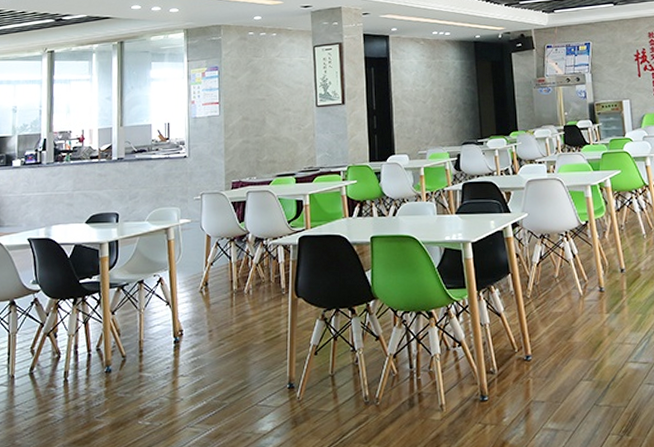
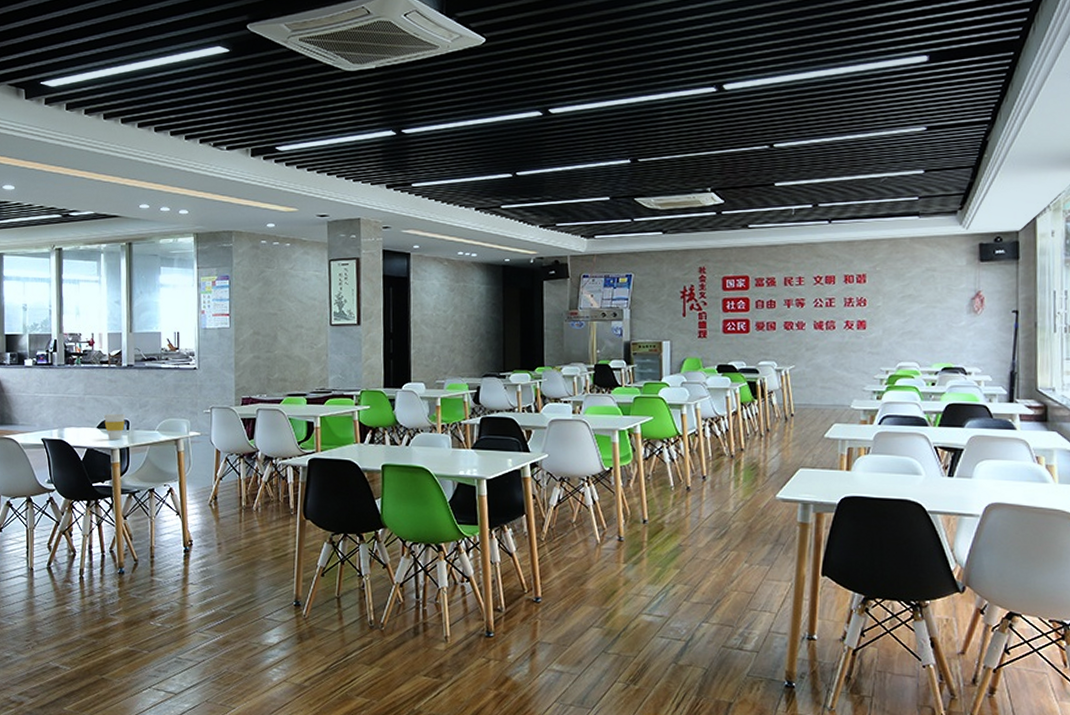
cup: none [92,206,115,235] -> present [103,413,125,441]

